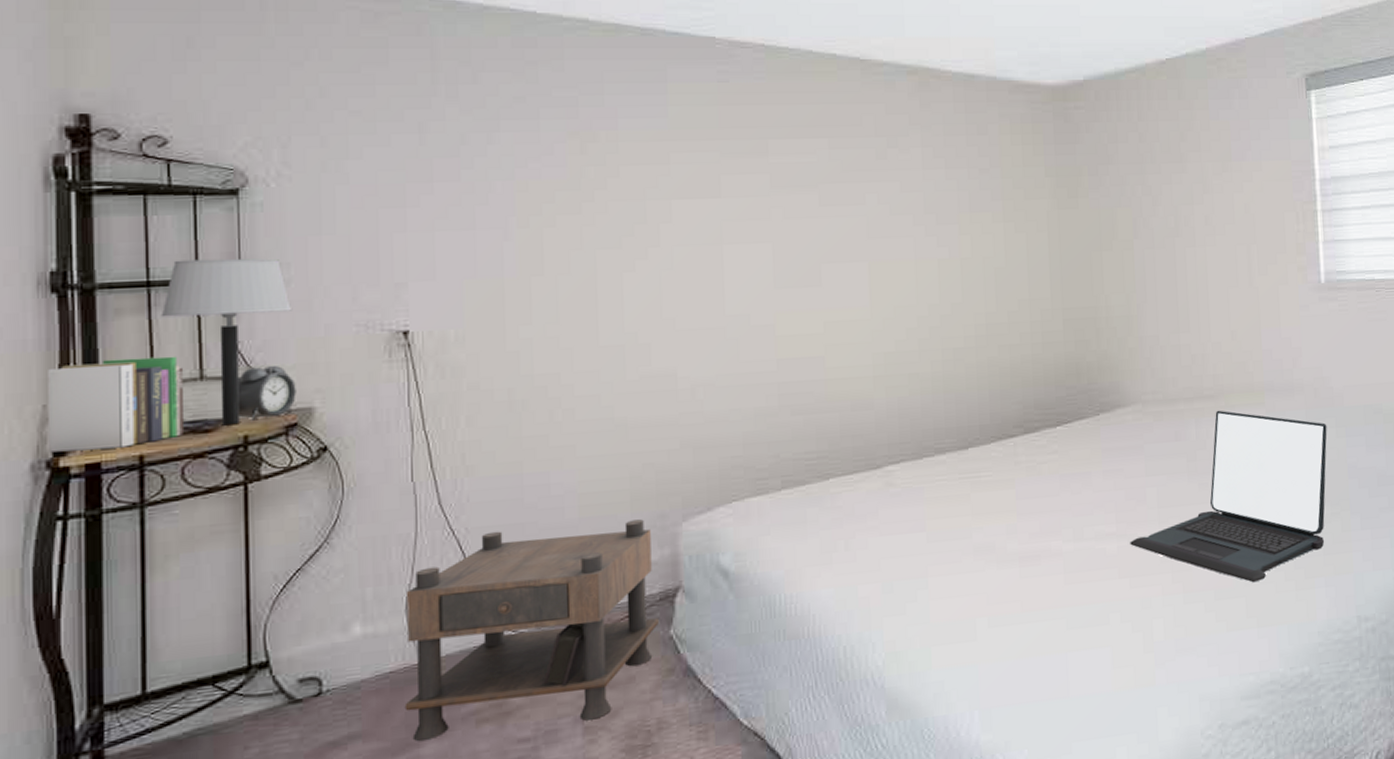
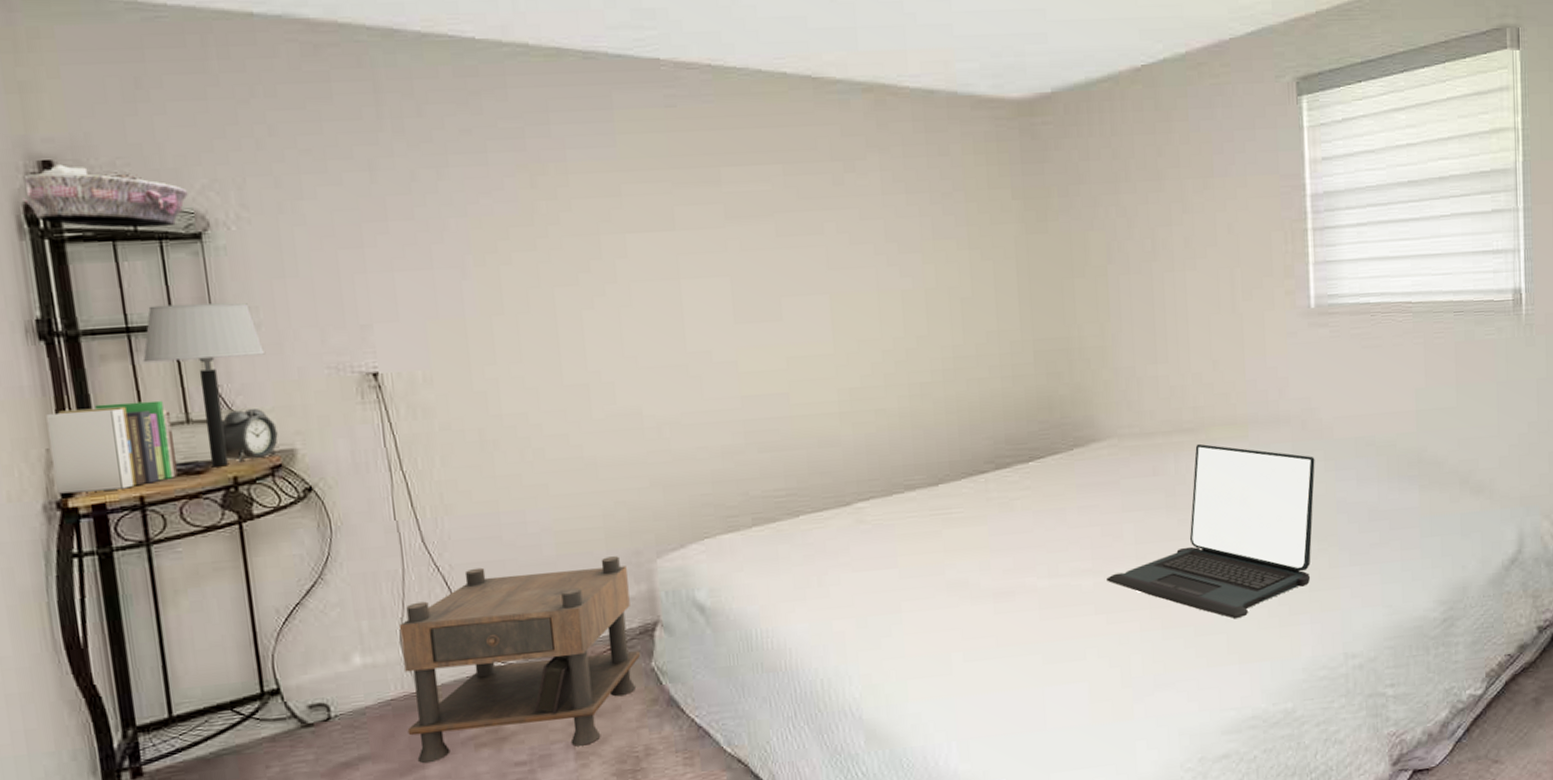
decorative basket: none [53,118,229,183] -> present [23,164,188,228]

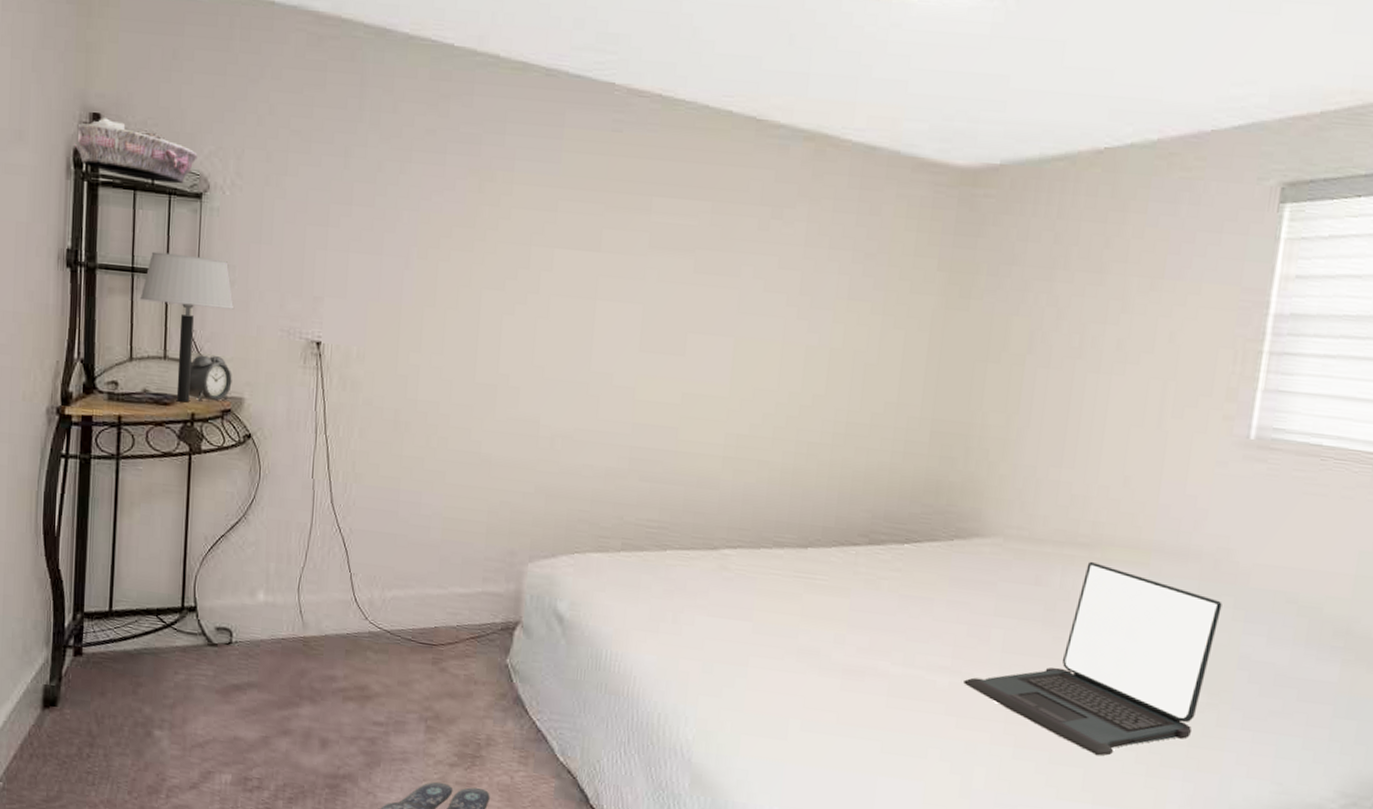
books: present [46,400,178,494] -> none [59,330,152,407]
nightstand: present [400,556,641,764] -> none [290,536,500,722]

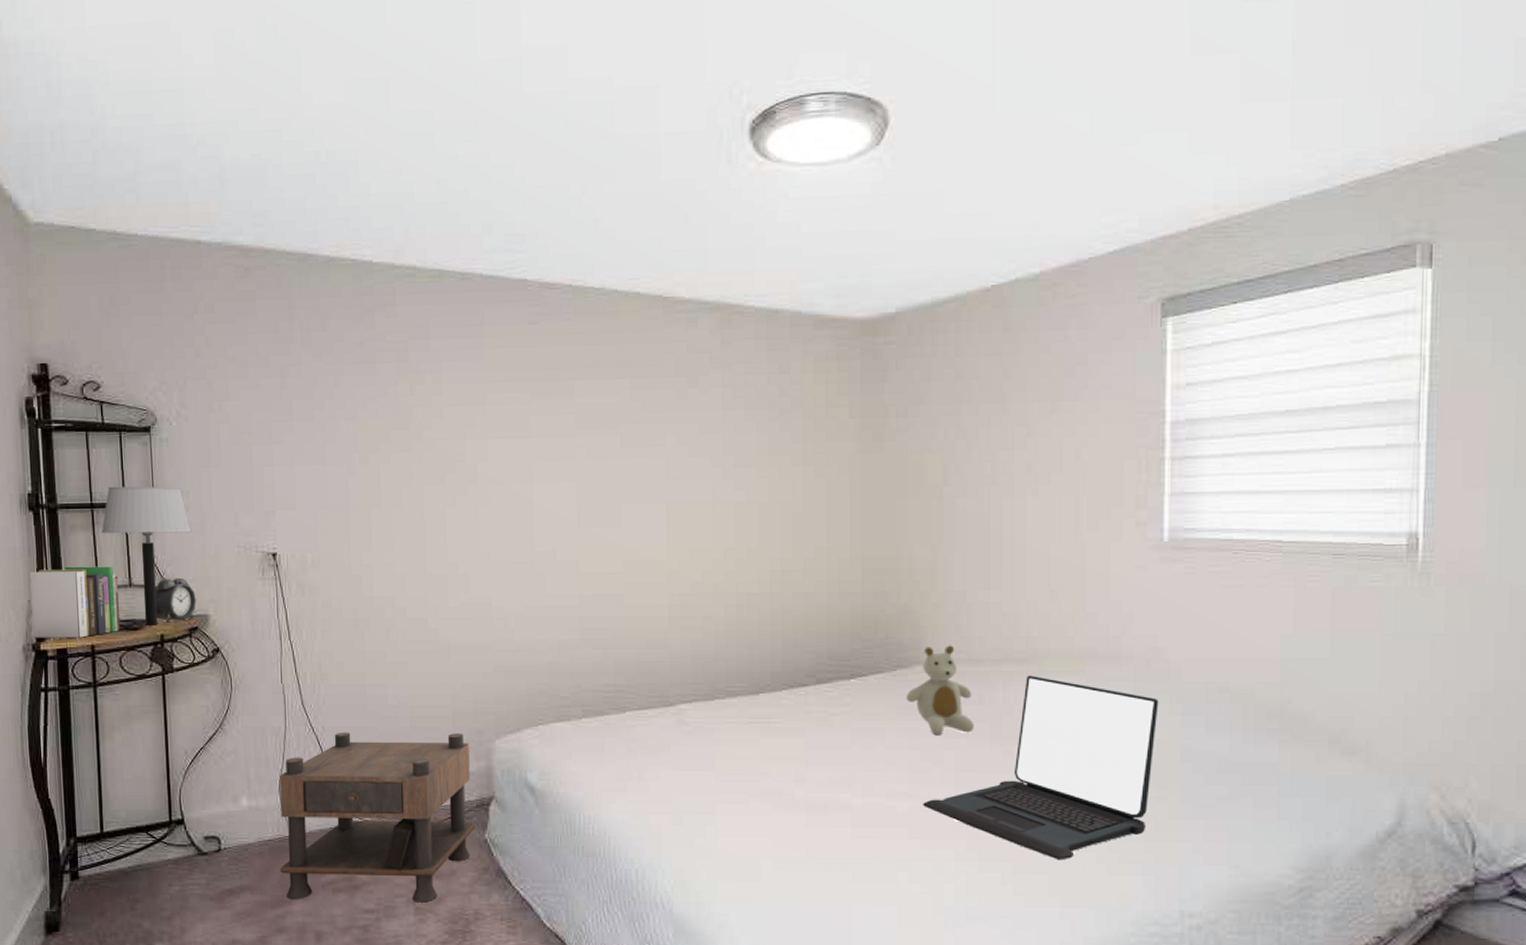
books: none [59,330,152,407] -> present [30,566,120,638]
decorative basket: present [74,118,198,184] -> none [25,367,143,421]
nightstand: none [290,536,500,722] -> present [280,732,477,903]
stuffed bear: none [959,519,1030,614] -> present [905,645,974,736]

